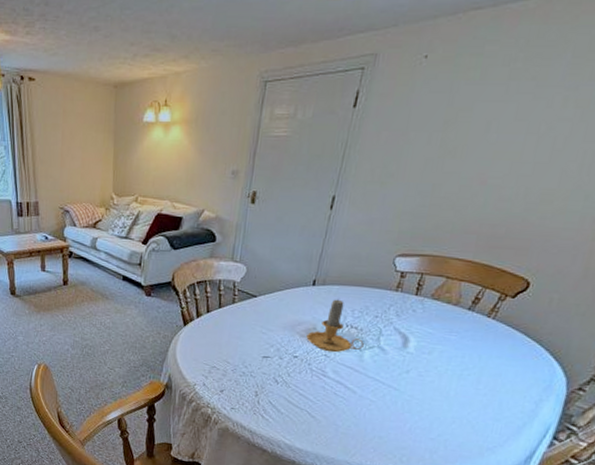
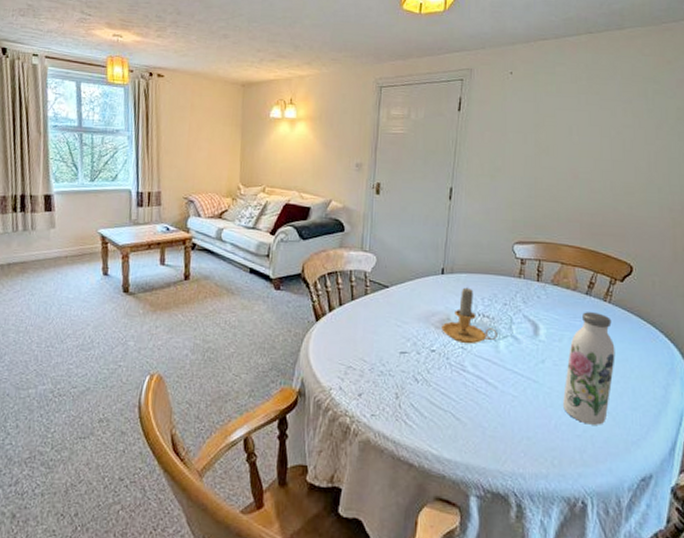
water bottle: none [421,327,492,432] -> present [563,312,615,425]

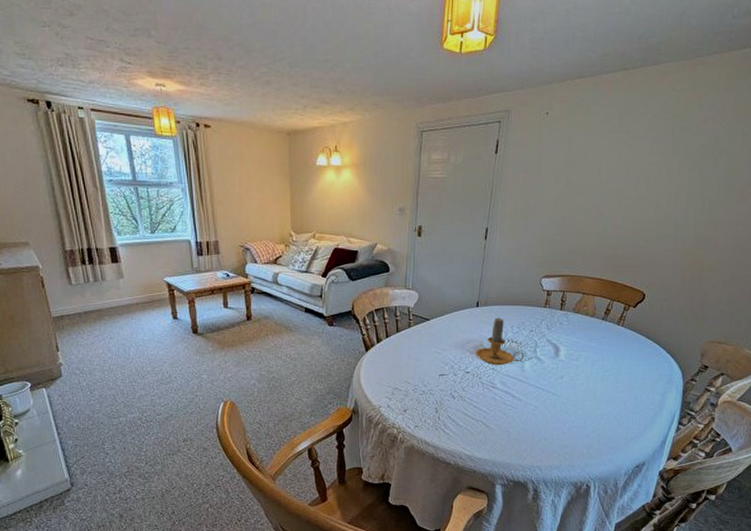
water bottle: present [563,312,615,425] -> none [576,335,624,426]

